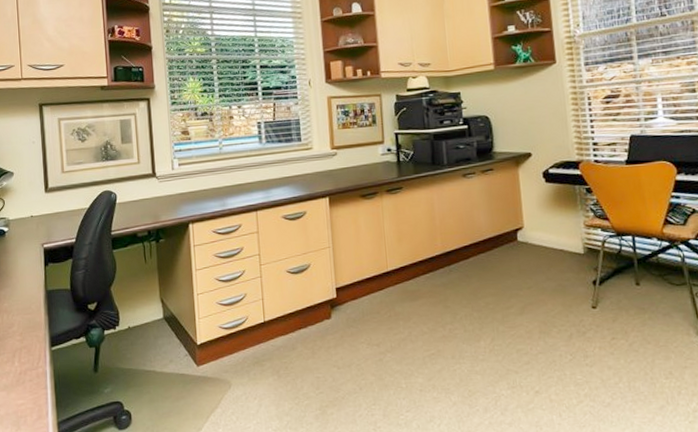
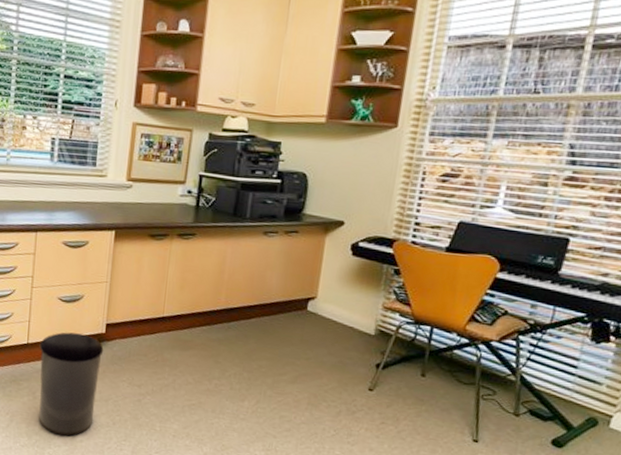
waste bin: none [276,302,340,411] -> present [39,332,104,436]

